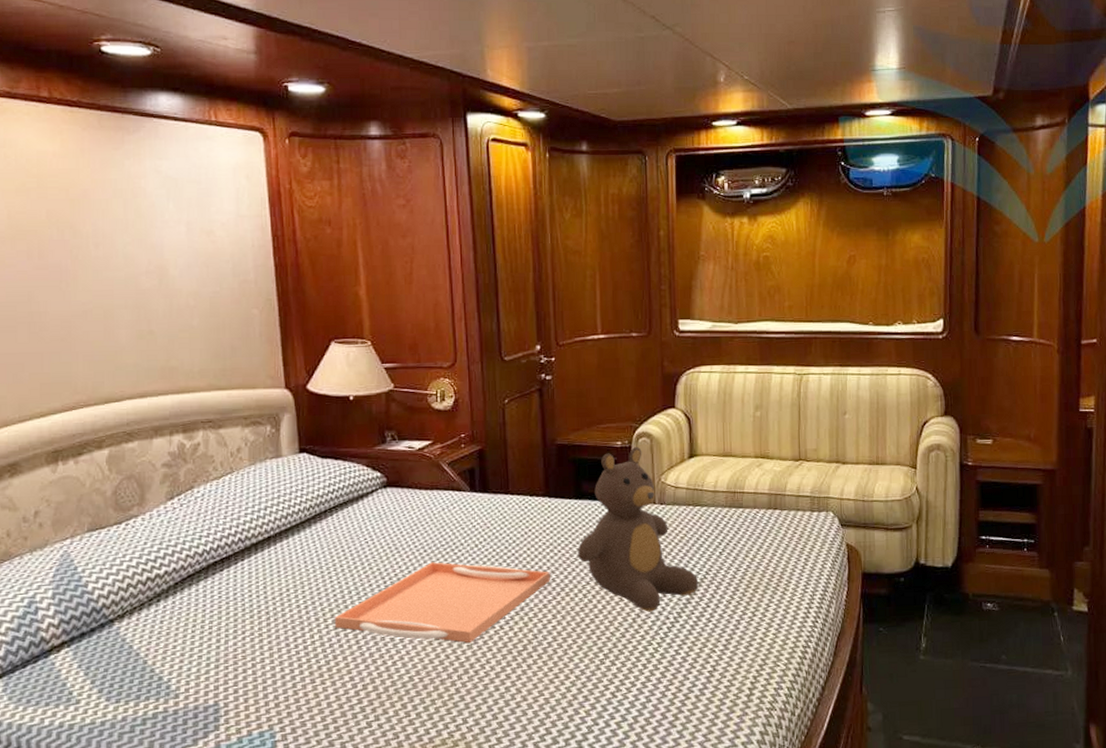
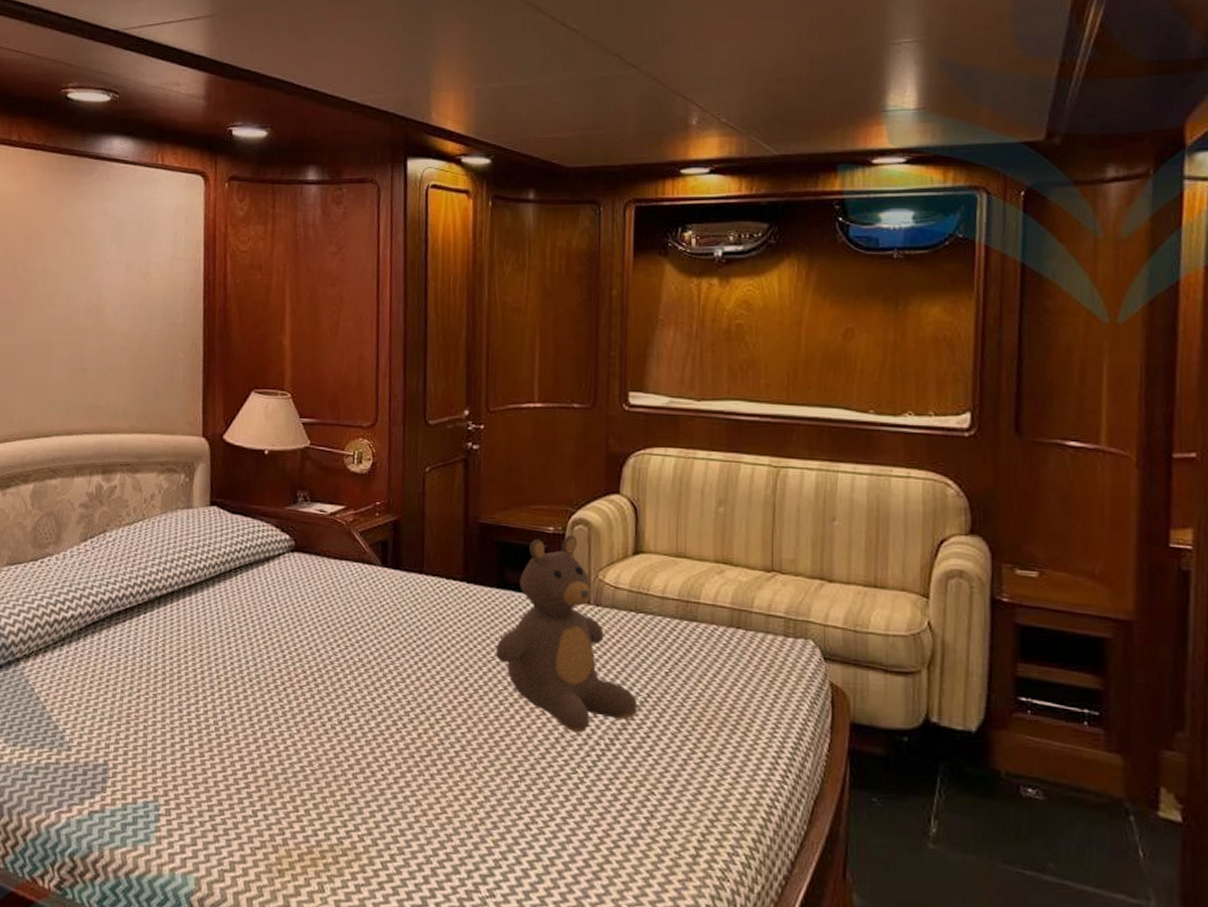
serving tray: present [334,562,550,643] -> none [228,640,463,738]

